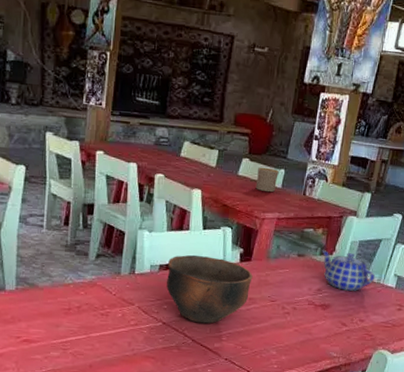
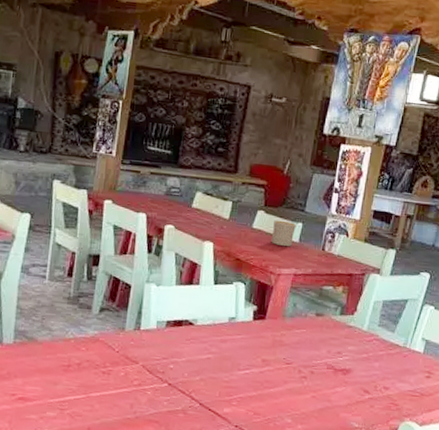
bowl: present [166,255,253,324] -> none [173,311,267,386]
teapot: present [322,250,376,291] -> none [342,310,401,355]

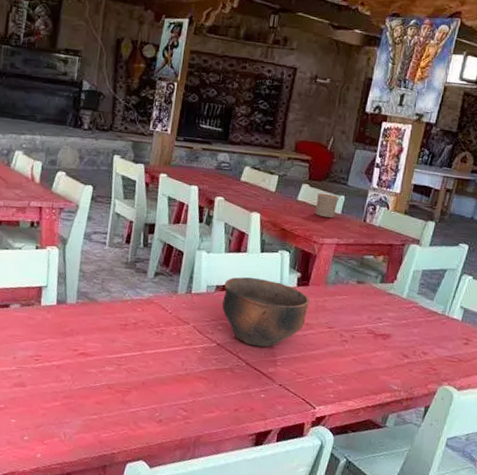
bowl: none [173,311,267,386] -> present [222,277,310,348]

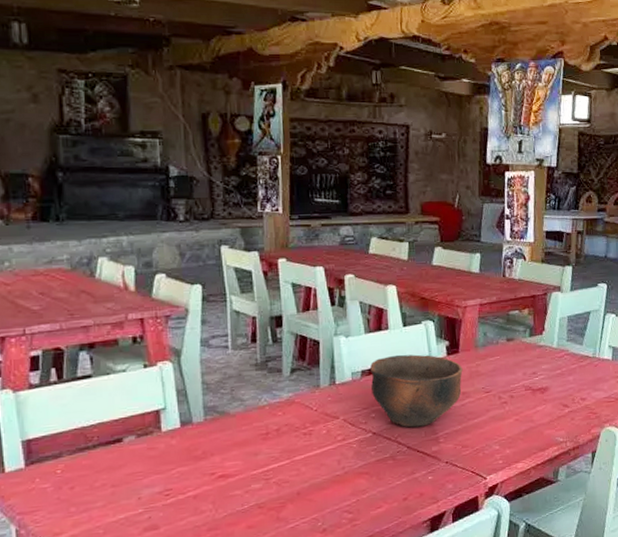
cup: present [315,193,339,218] -> none [452,253,475,278]

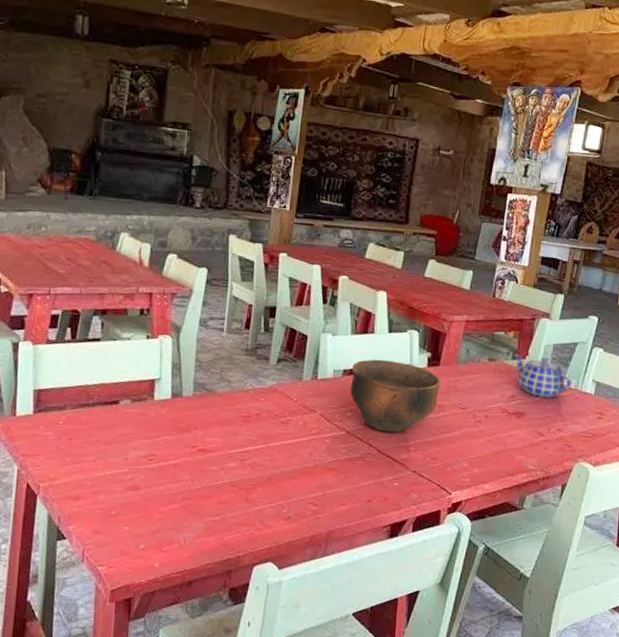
teapot: none [531,330,590,370] -> present [514,354,573,398]

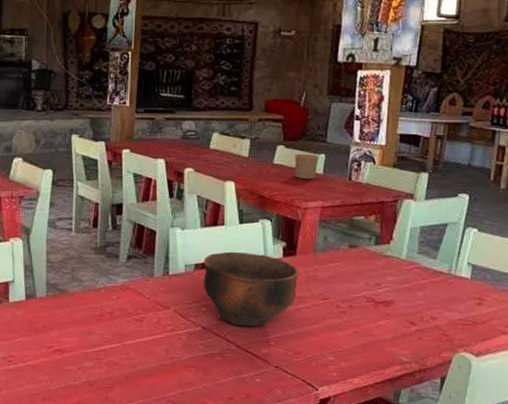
cup: none [443,268,467,294] -> present [294,153,318,179]
teapot: present [514,354,573,398] -> none [377,239,445,284]

